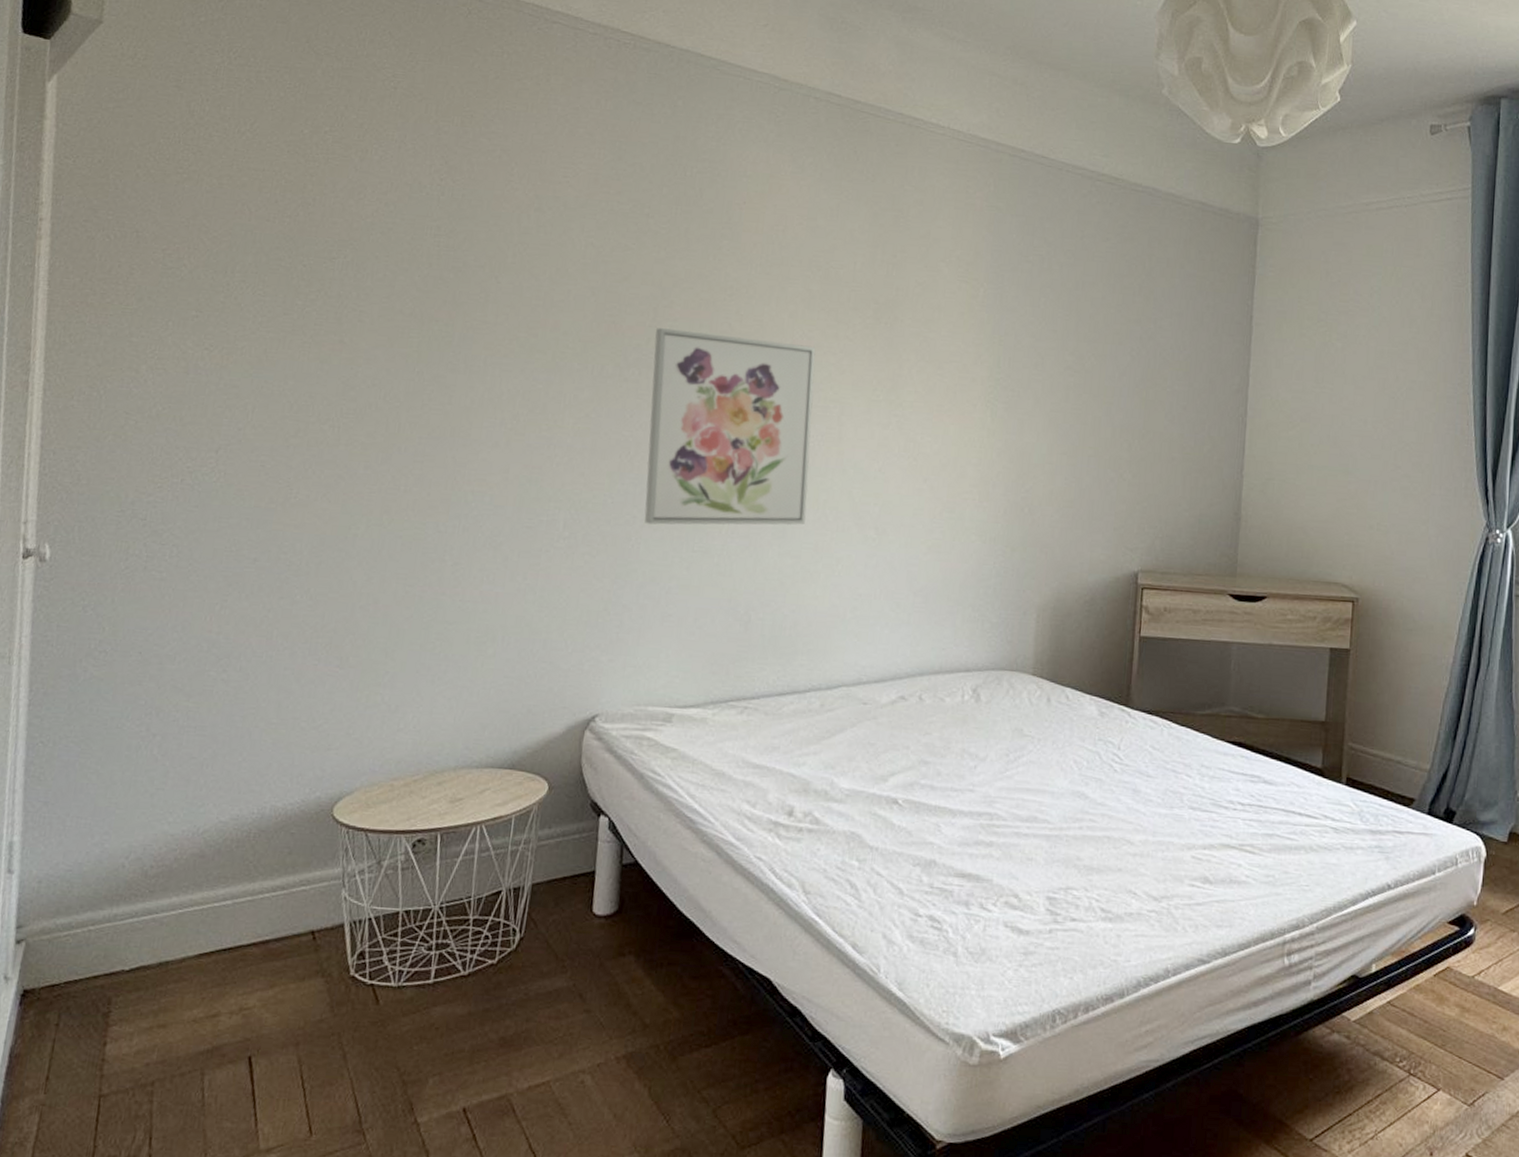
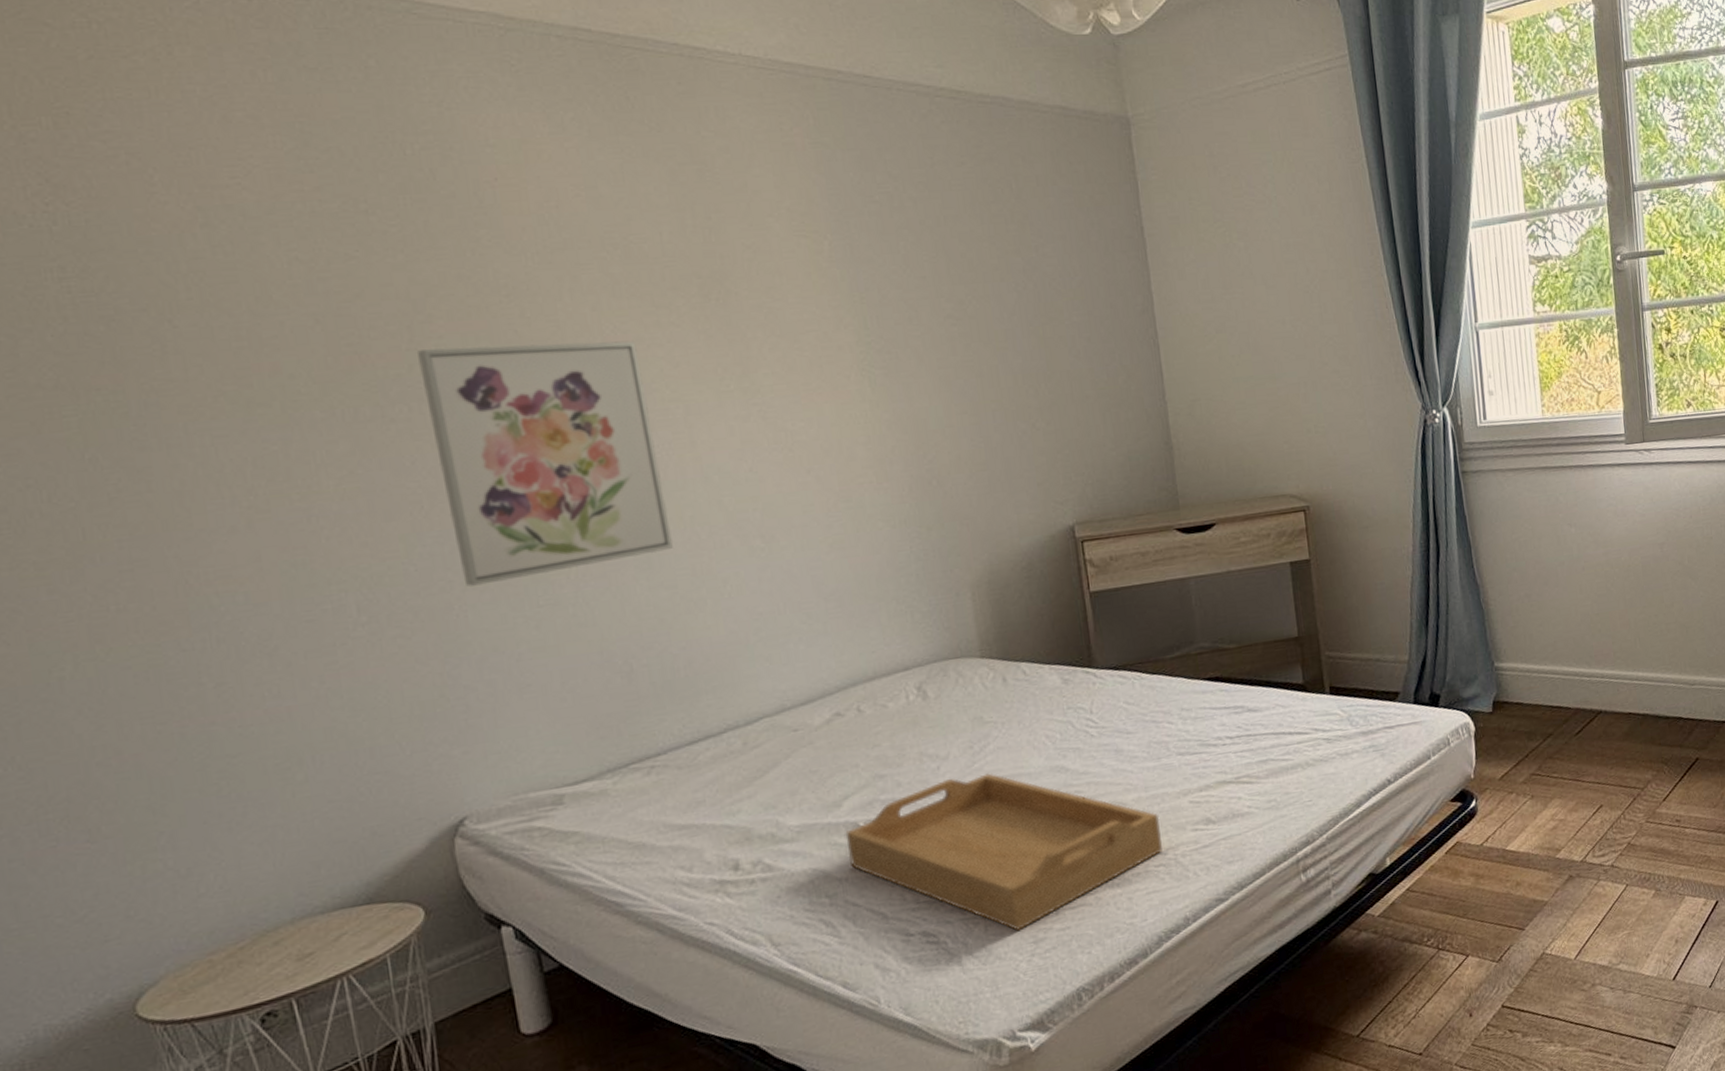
serving tray: none [882,780,1162,938] -> present [845,773,1162,931]

